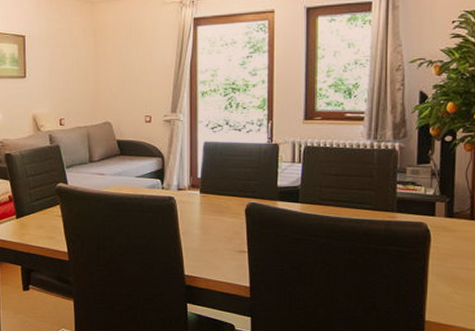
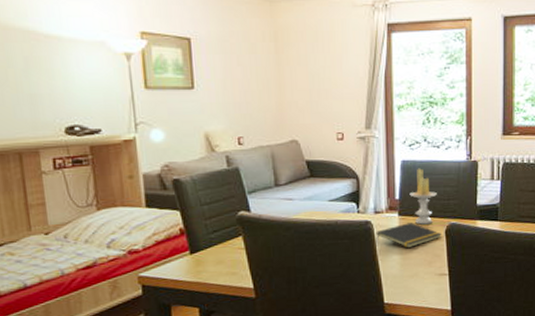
notepad: none [178,200,241,225] -> present [376,222,441,249]
candle: none [211,149,238,203] -> present [409,168,437,225]

